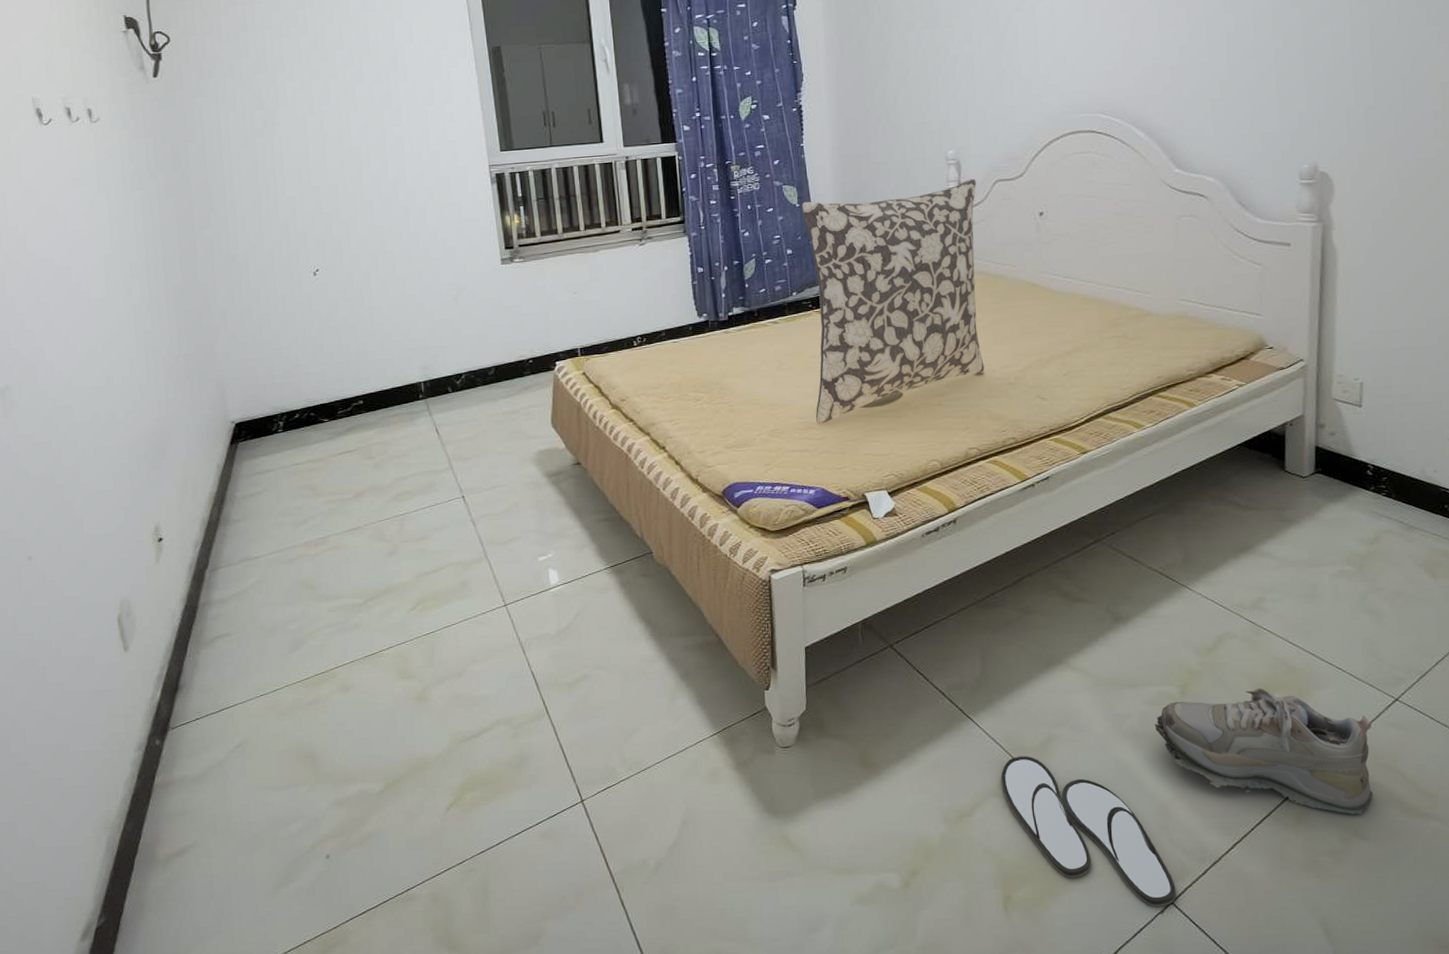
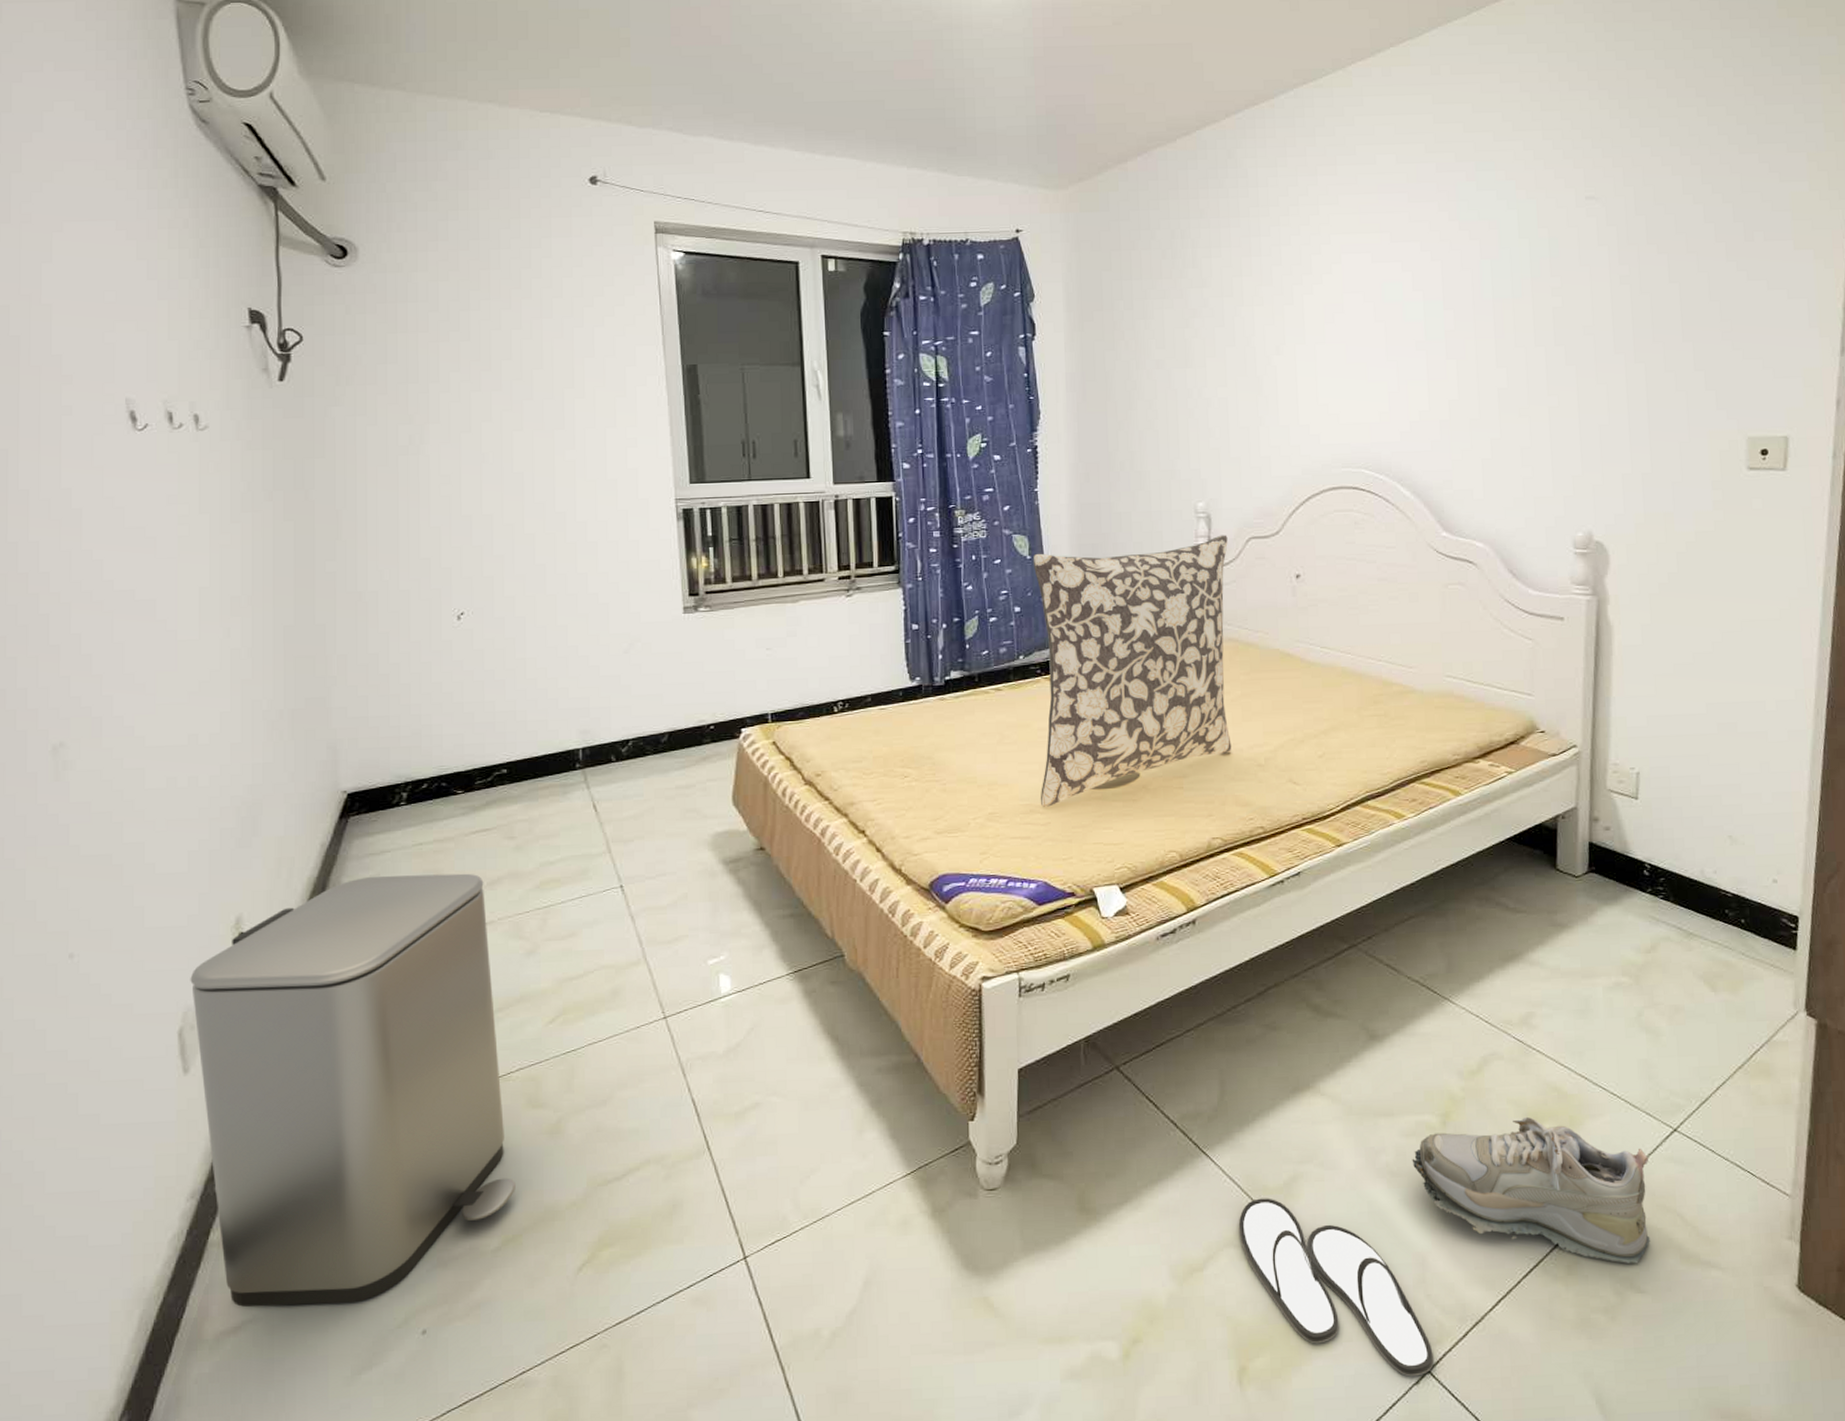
pedal bin: none [123,487,393,836] -> present [190,873,516,1308]

